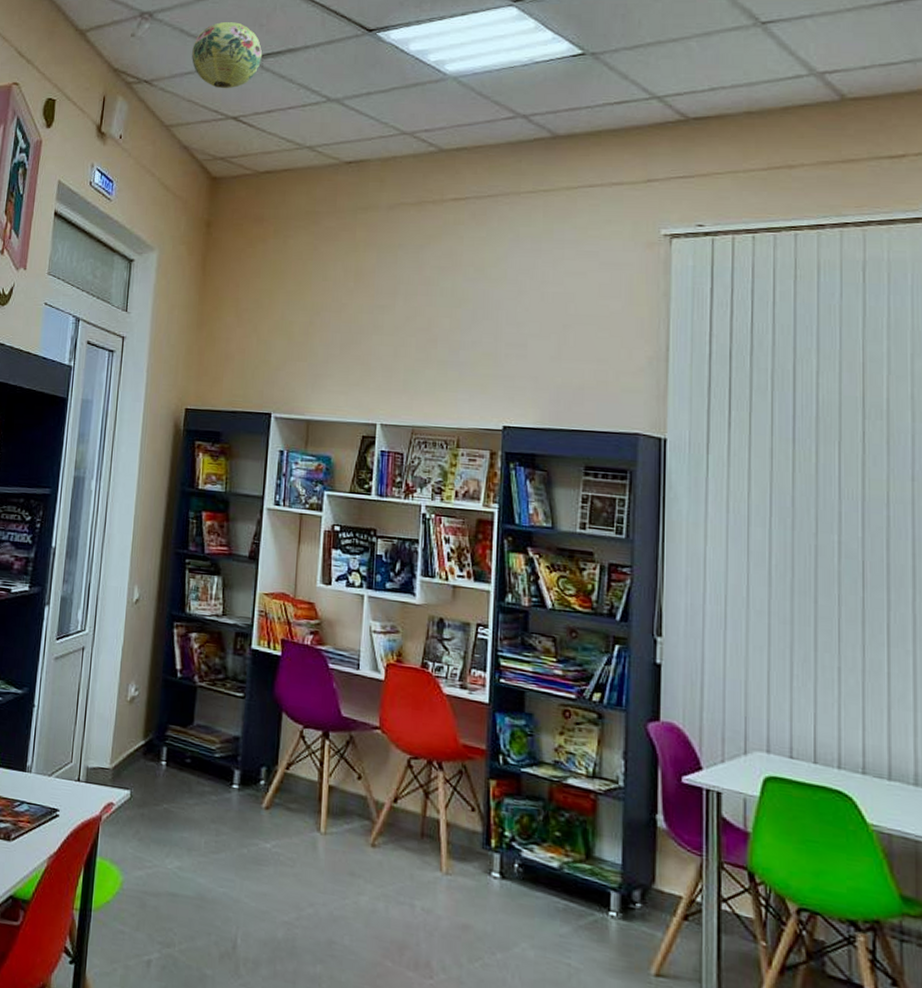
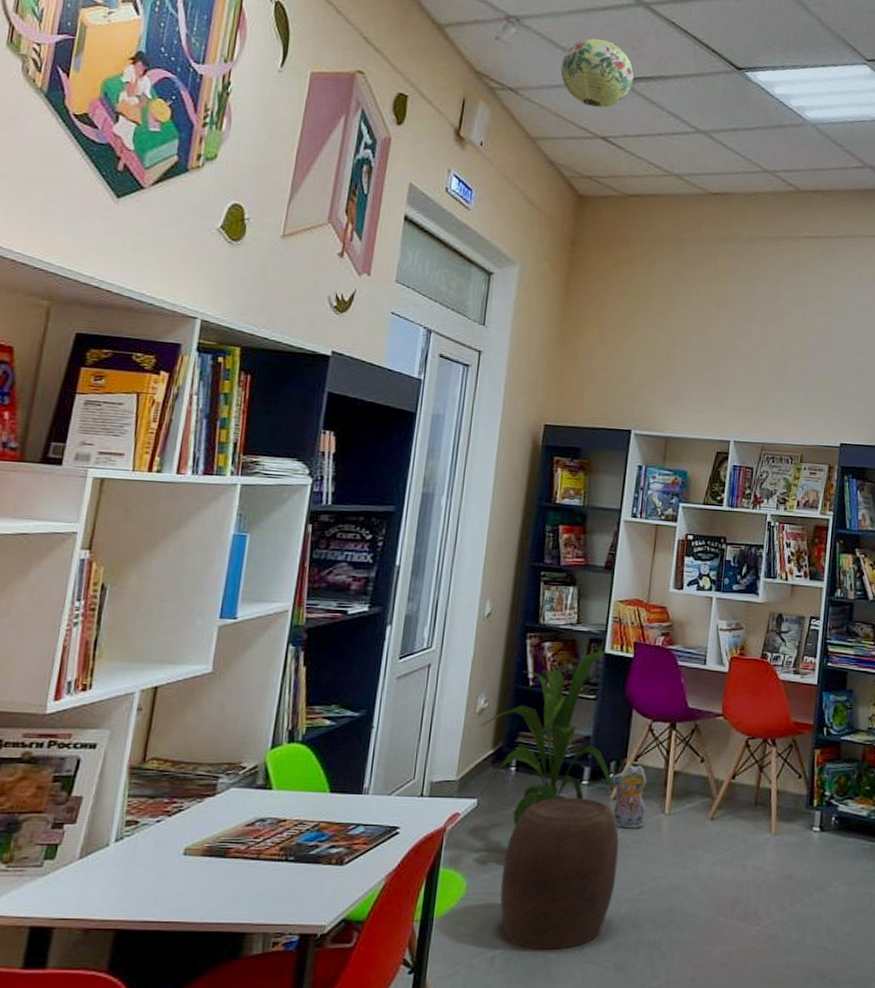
house plant: none [132,646,264,824] -> present [481,651,613,826]
stool: none [154,799,273,967] -> present [500,797,619,950]
plush toy: none [263,773,300,846] -> present [612,765,647,829]

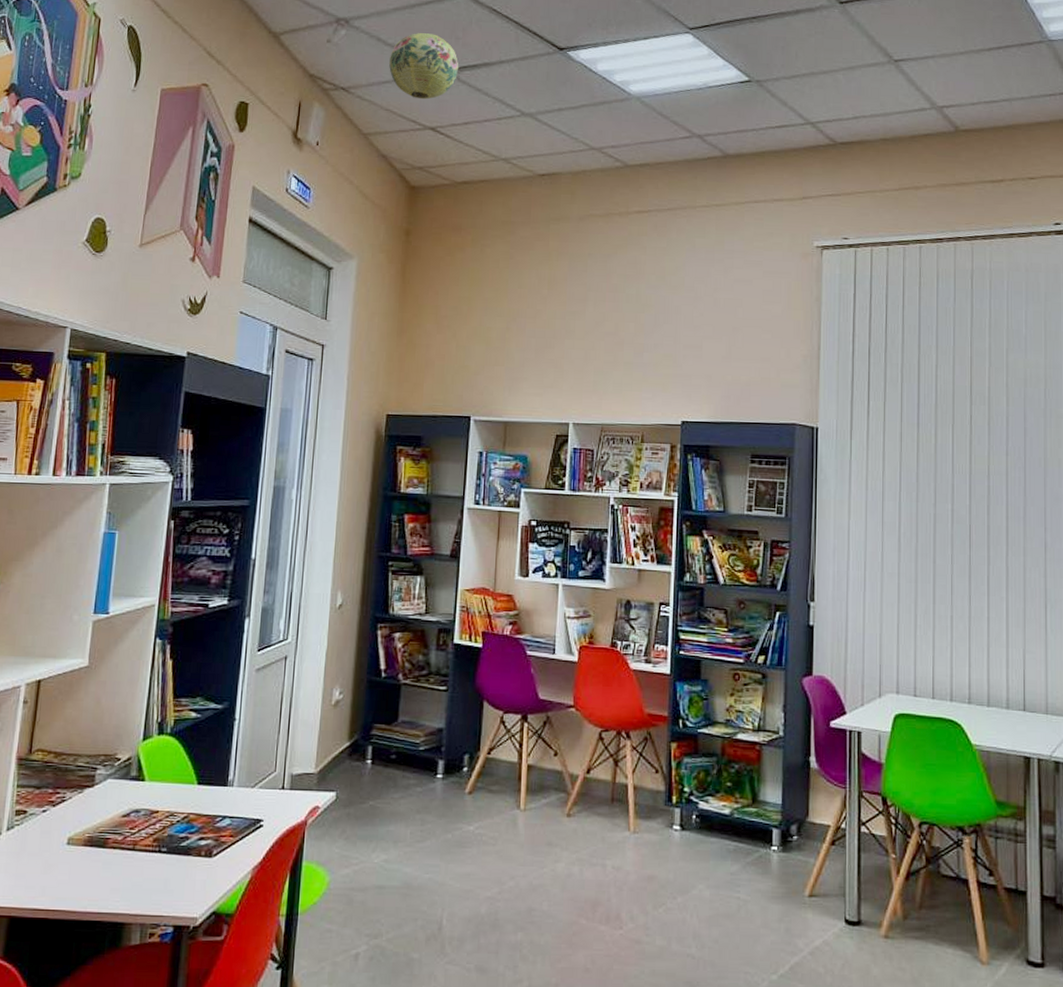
house plant: present [481,651,613,826] -> none [337,641,467,820]
stool: present [500,797,619,950] -> none [361,791,476,949]
plush toy: present [612,765,647,829] -> none [466,758,501,825]

